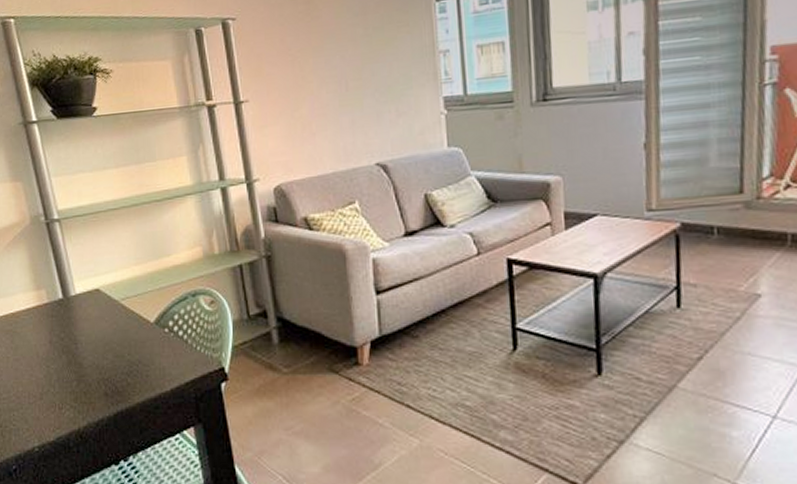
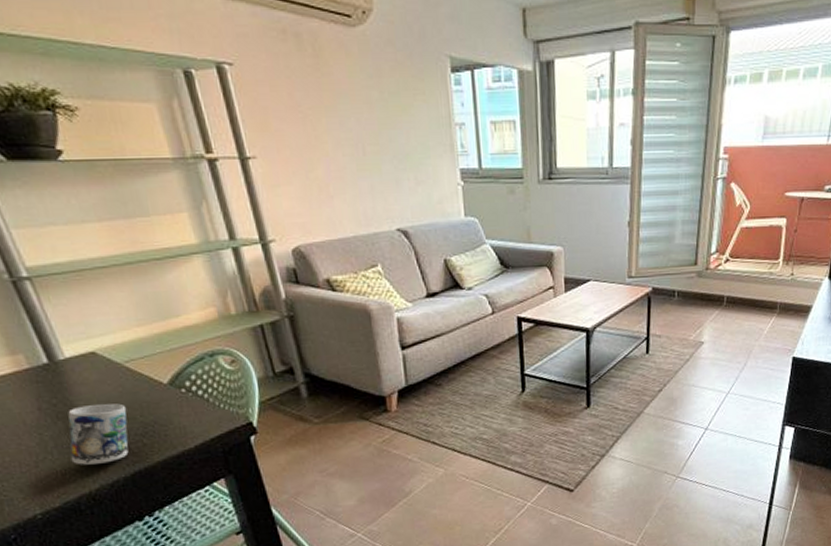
mug: none [68,340,118,401] -> present [68,403,129,465]

